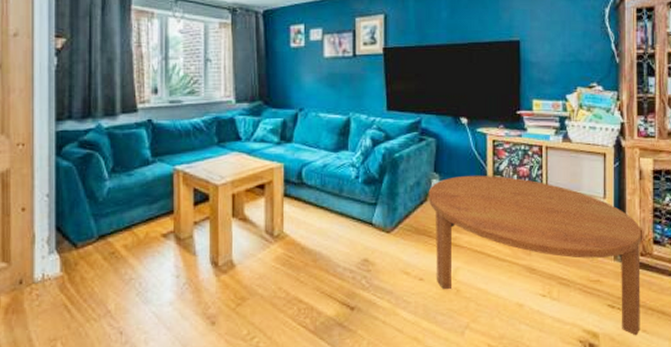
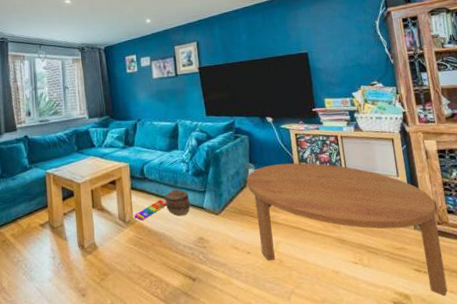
knob puzzle: none [285,211,328,237] -> present [134,199,167,222]
basket: none [325,199,357,233] -> present [164,189,191,217]

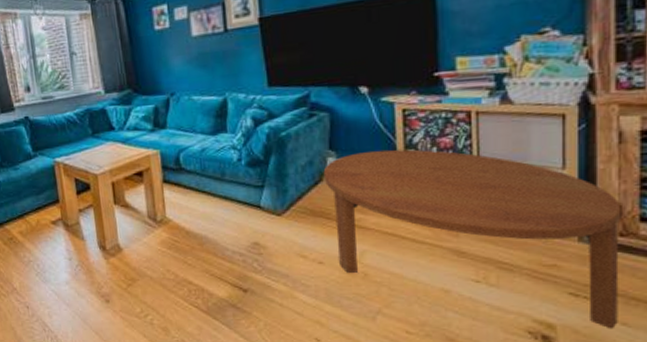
knob puzzle: present [134,199,167,222] -> none [167,195,211,221]
basket: present [164,189,191,217] -> none [207,183,243,216]

